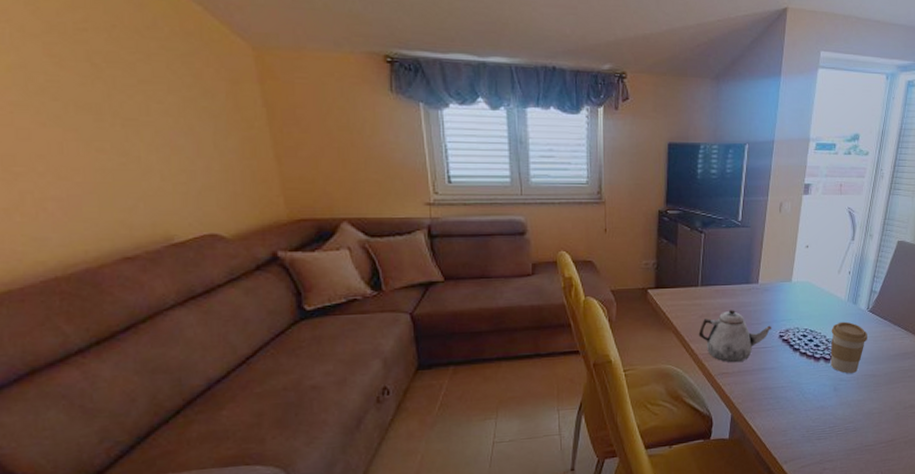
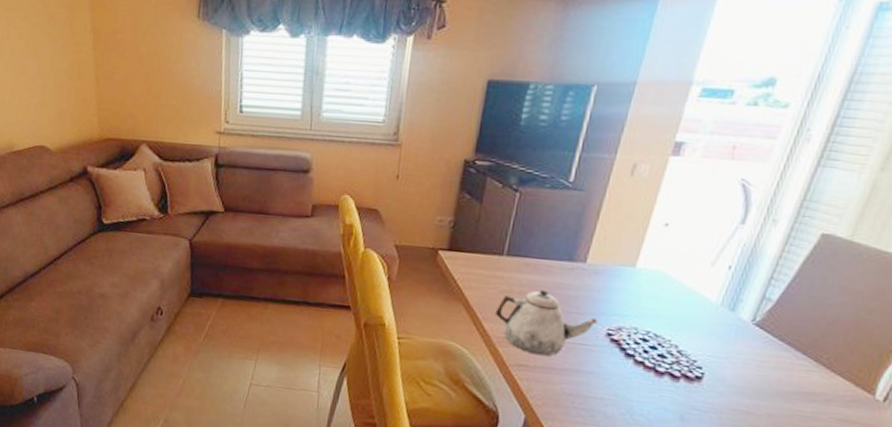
coffee cup: present [830,321,867,373] -> none [679,331,747,404]

